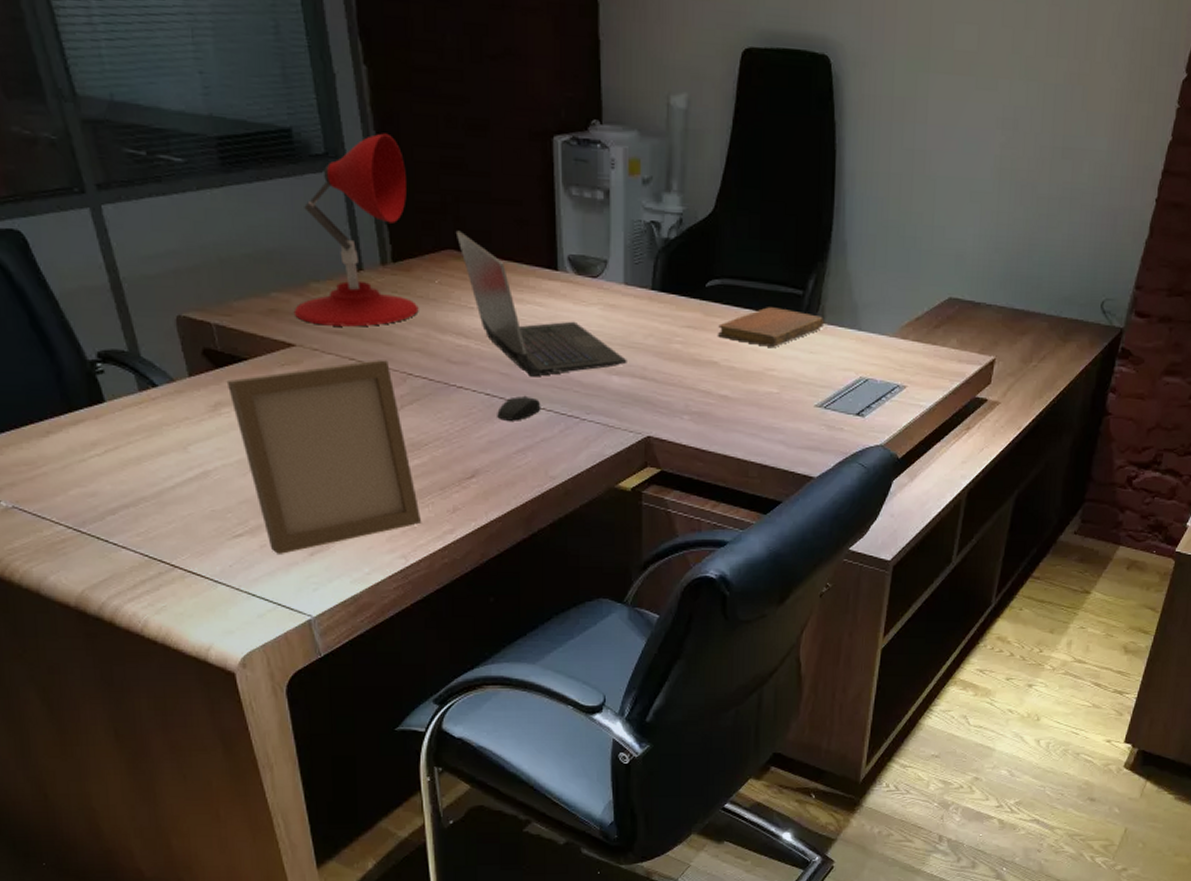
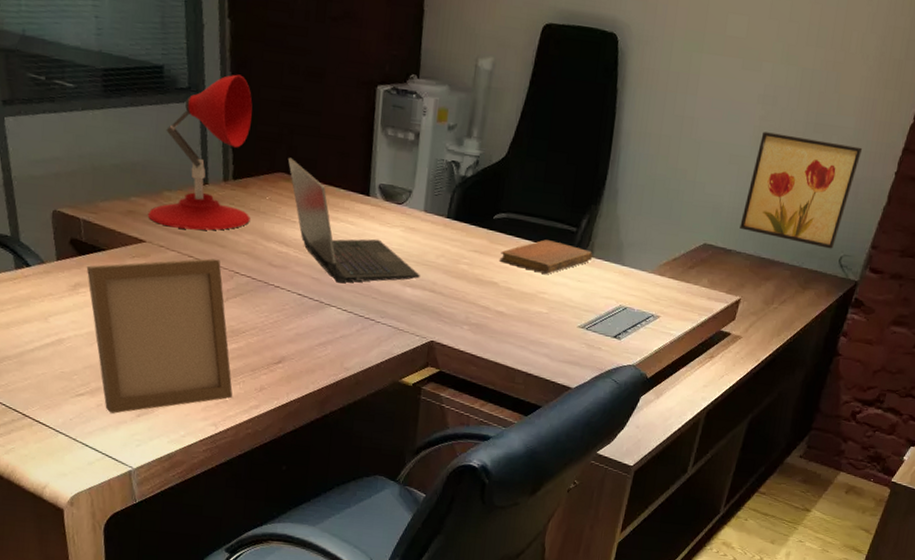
mouse: present [497,395,541,421] -> none [305,297,344,319]
wall art: none [988,161,1118,293] -> present [740,132,863,249]

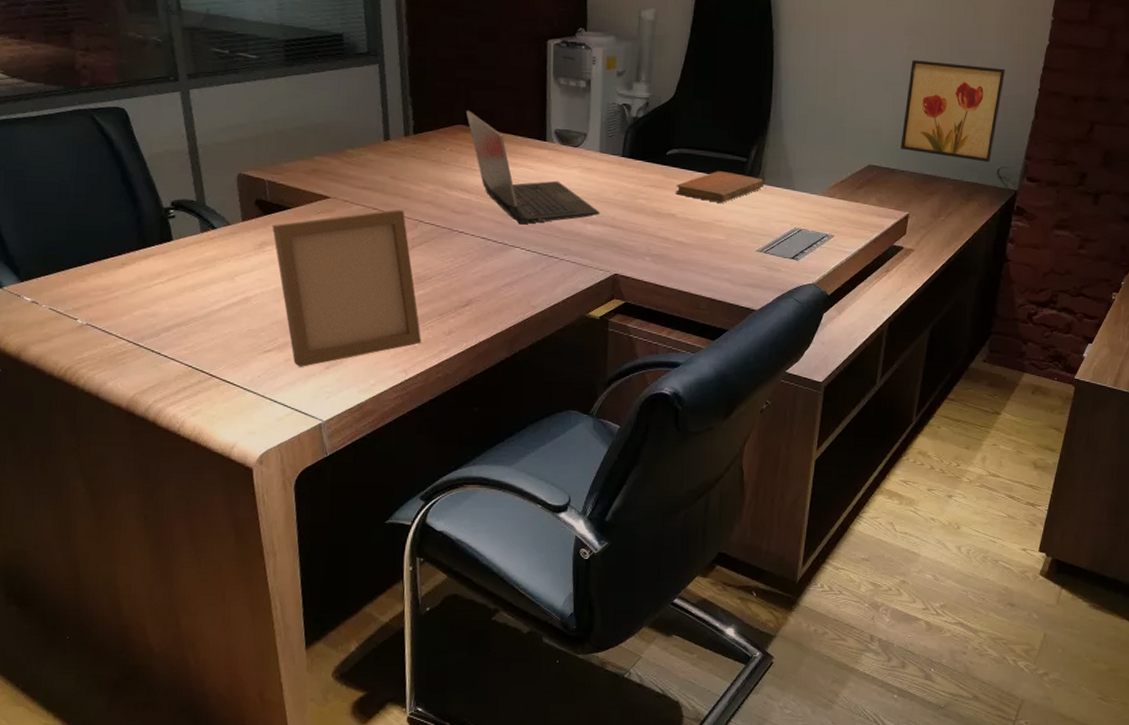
desk lamp: present [147,74,253,231] -> none [331,37,432,184]

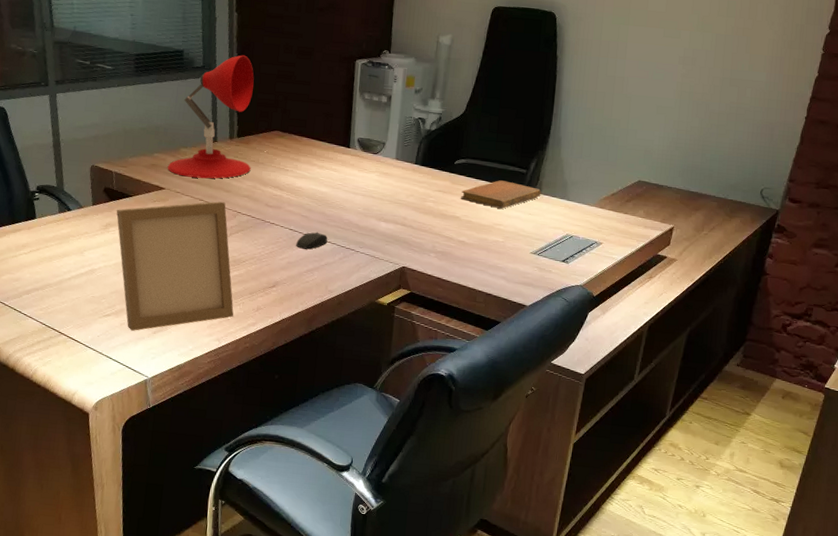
desk lamp: none [331,37,432,184] -> present [167,55,254,179]
laptop computer: present [465,110,600,225] -> none [282,118,393,220]
mouse: none [490,239,527,260] -> present [296,232,328,249]
wall art: present [900,60,1006,162] -> none [669,87,775,183]

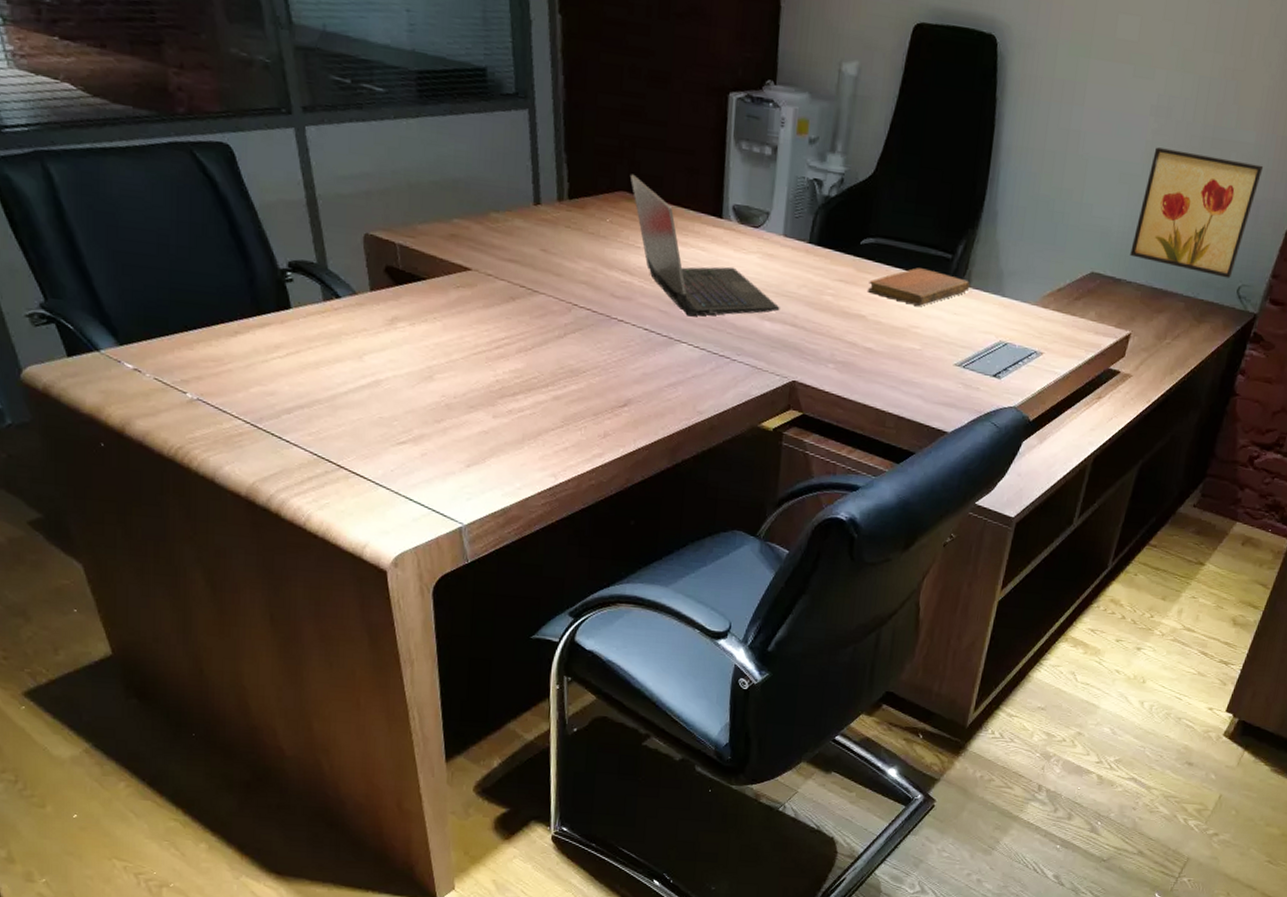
photo frame: present [116,201,234,331] -> none [404,288,574,464]
desk lamp: present [167,55,254,179] -> none [472,78,589,257]
laptop computer: none [282,118,393,220] -> present [629,174,780,317]
mouse: present [296,232,328,249] -> none [653,333,696,356]
wall art: none [669,87,775,183] -> present [1130,147,1264,278]

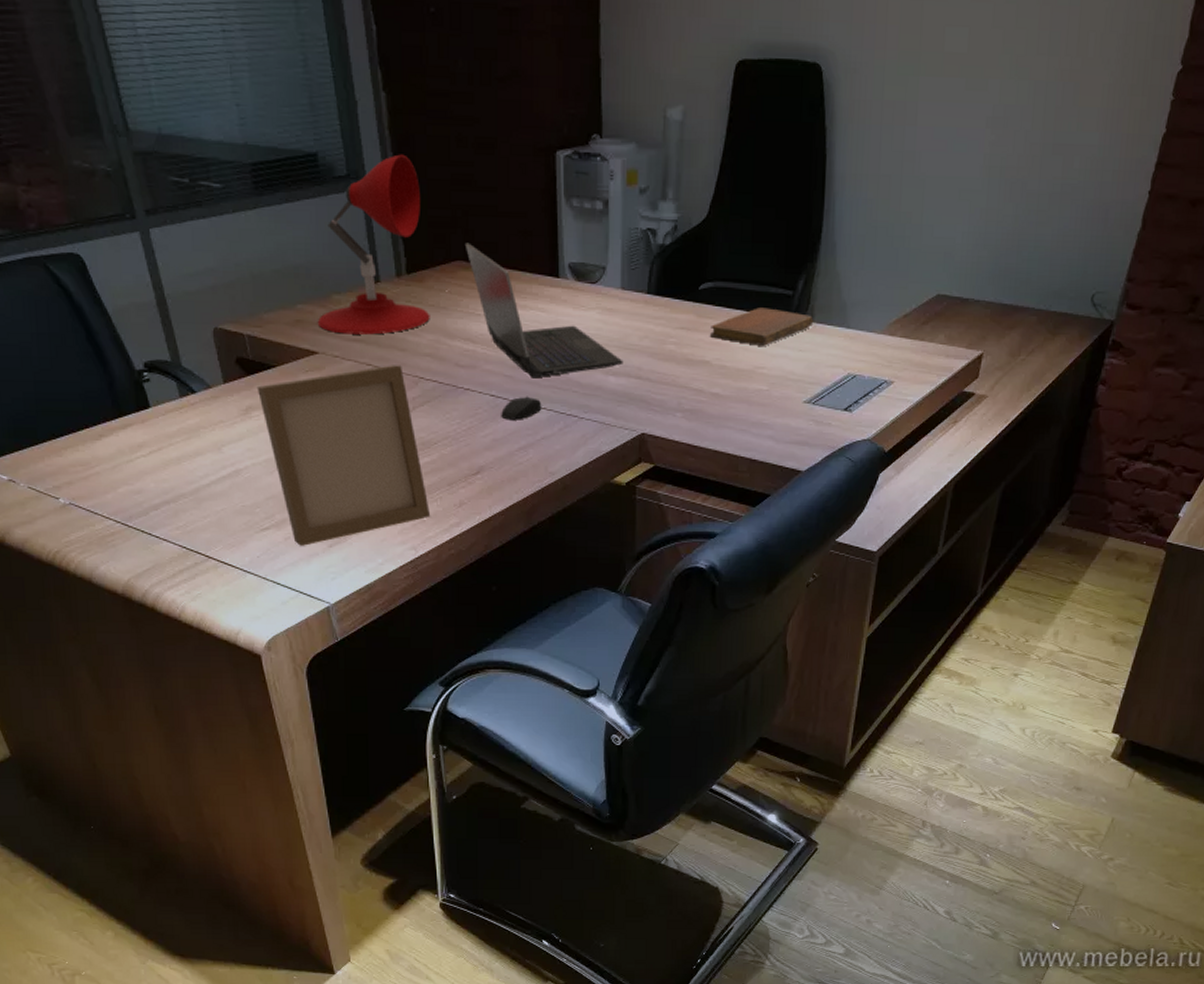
photo frame: none [404,288,574,464] -> present [256,365,431,546]
desk lamp: none [472,78,589,257] -> present [317,154,430,335]
mouse: none [653,333,696,356] -> present [501,396,542,420]
wall art: present [1130,147,1264,278] -> none [976,159,1110,287]

